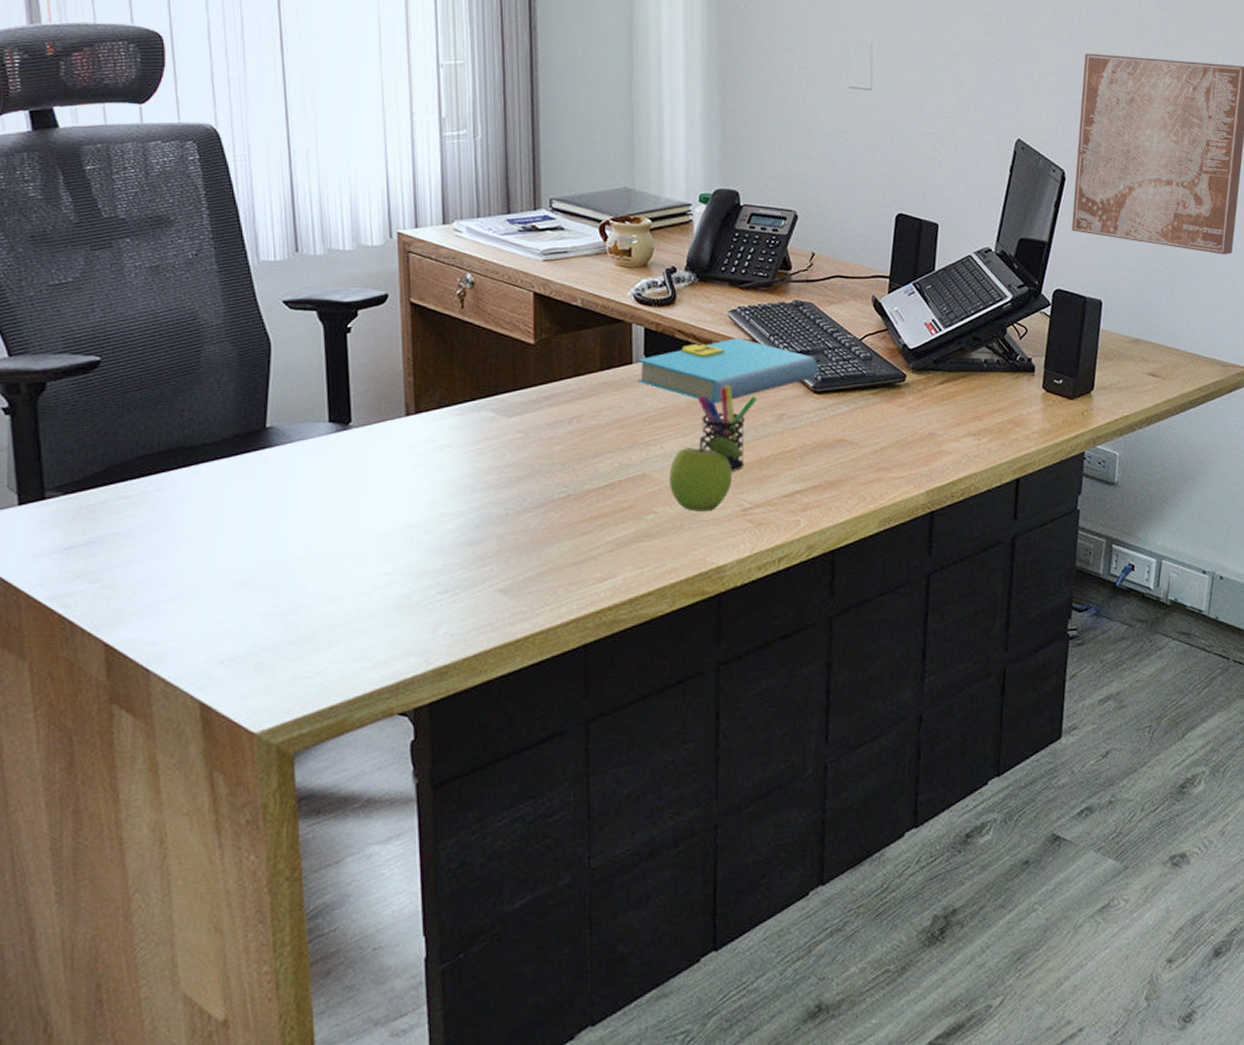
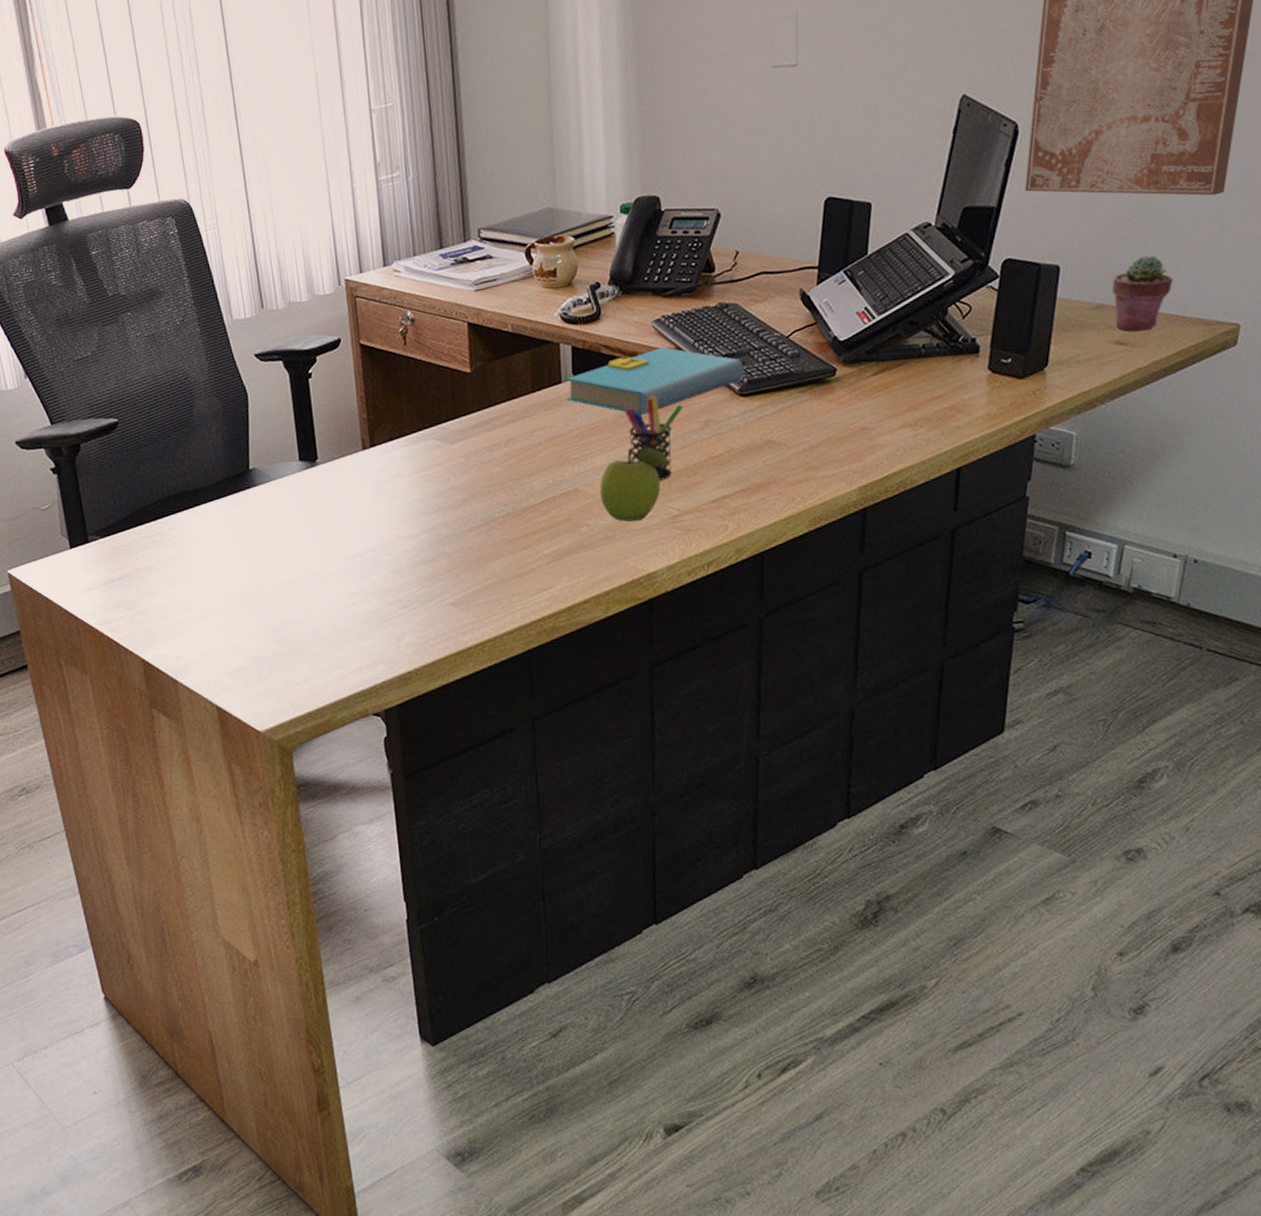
potted succulent: none [1145,300,1195,366] -> present [1112,255,1173,332]

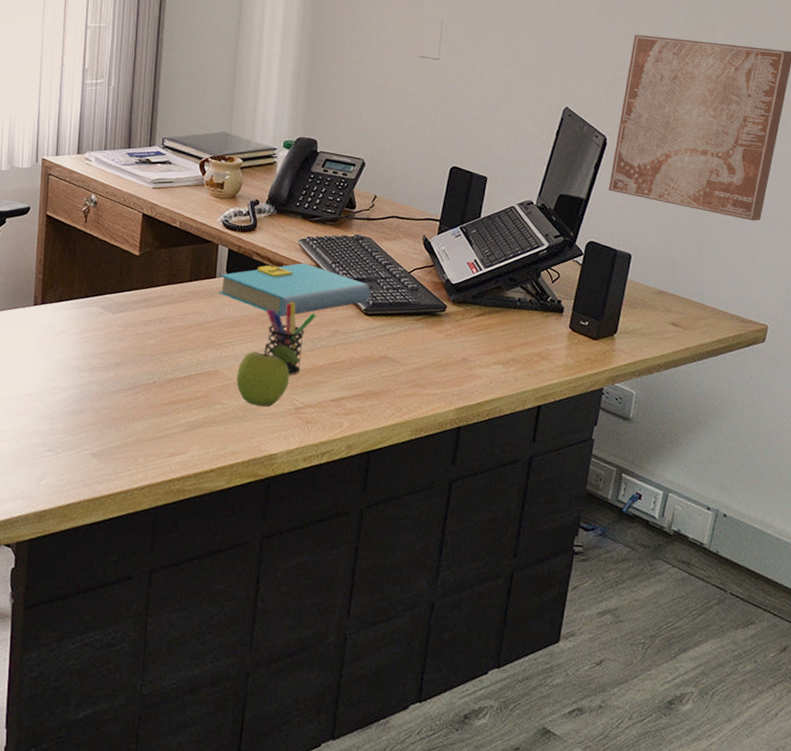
potted succulent: present [1112,255,1173,332] -> none [671,258,718,318]

